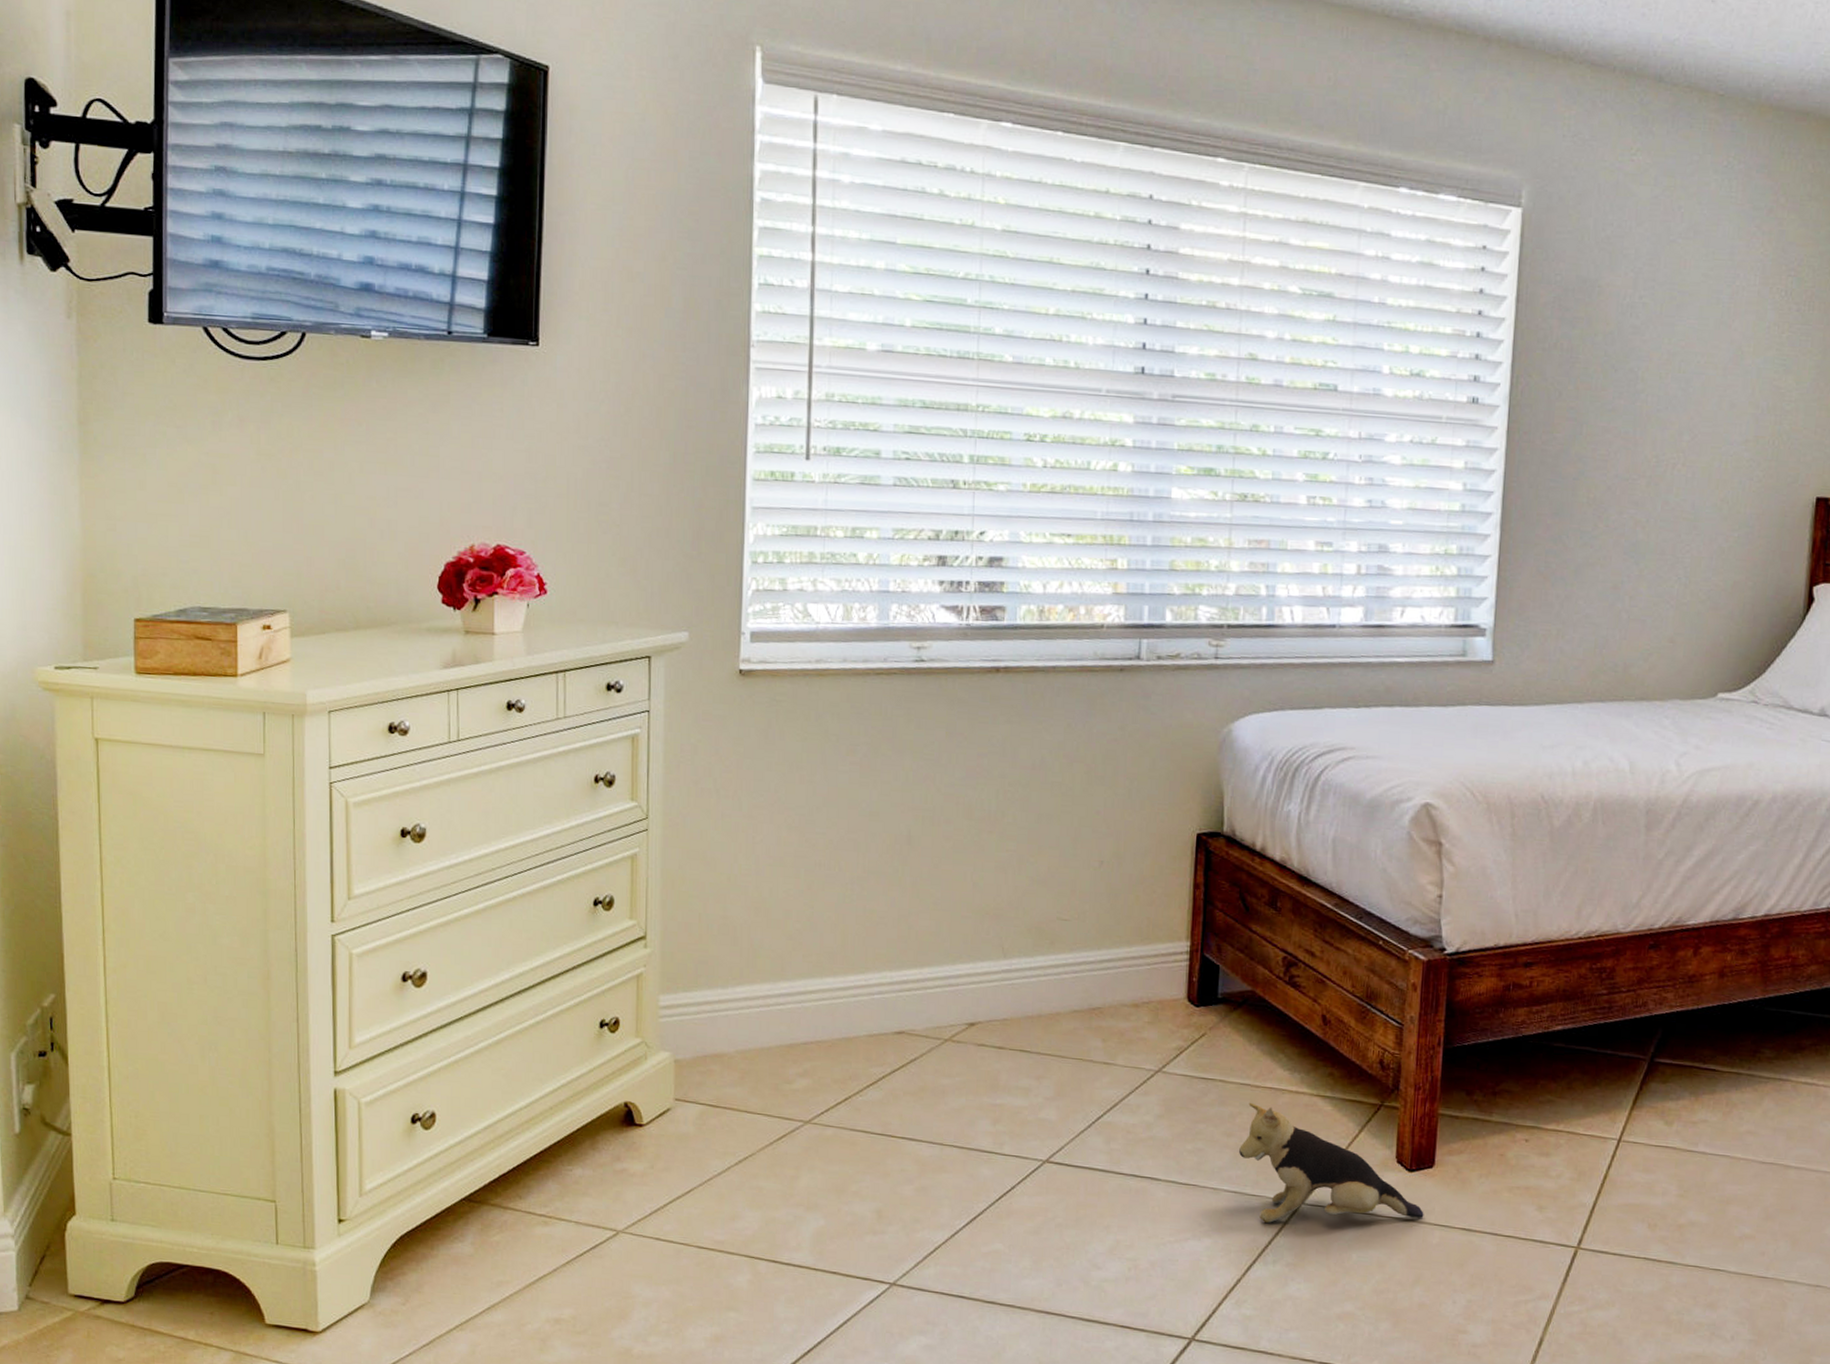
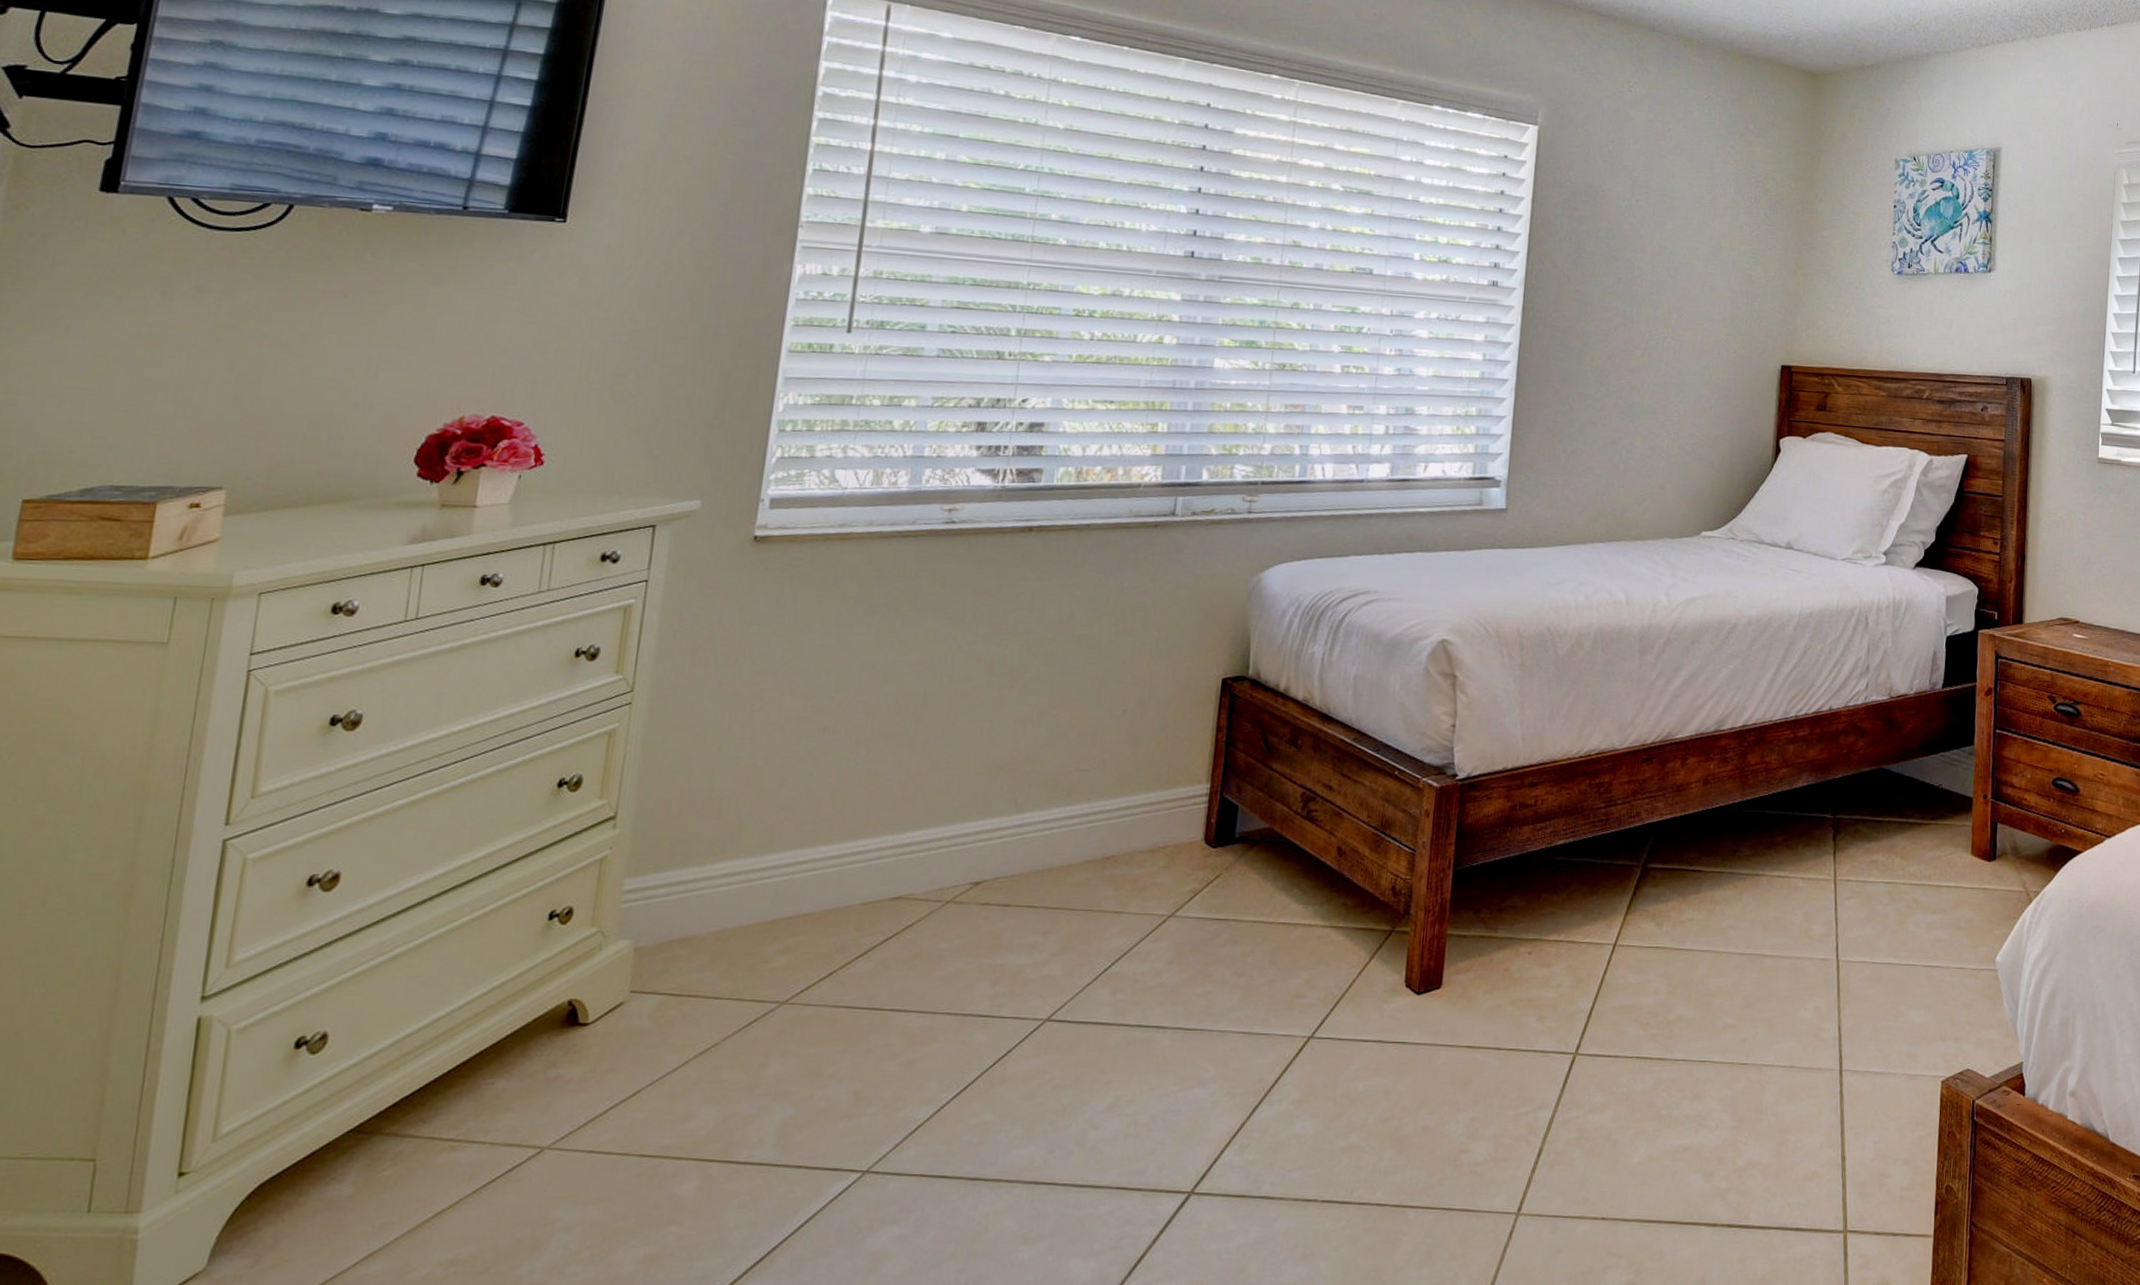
plush toy: present [1239,1102,1424,1223] -> none [1249,939,1431,1061]

